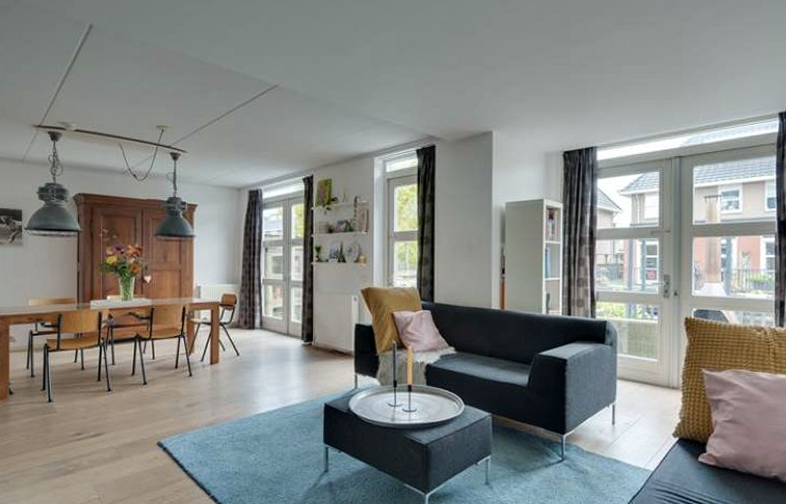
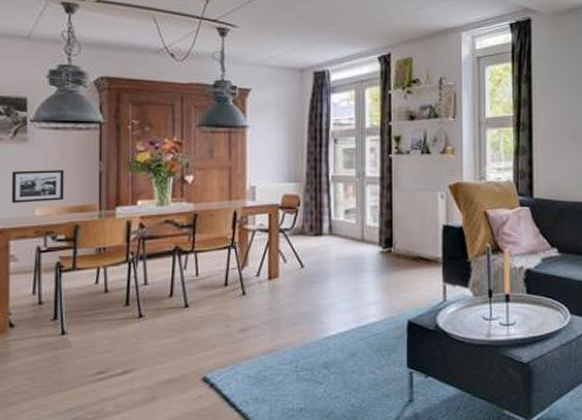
picture frame: none [10,269,50,295] -> present [11,170,64,203]

